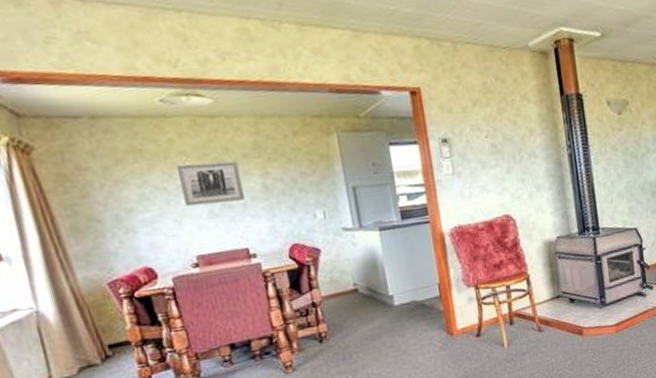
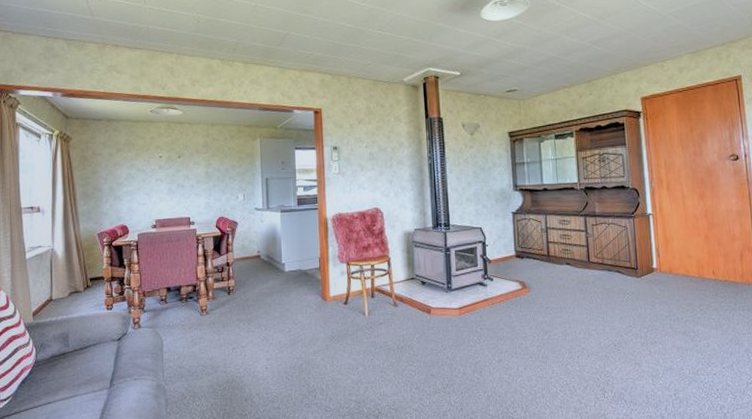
wall art: present [177,161,246,206] -> none [154,154,193,184]

